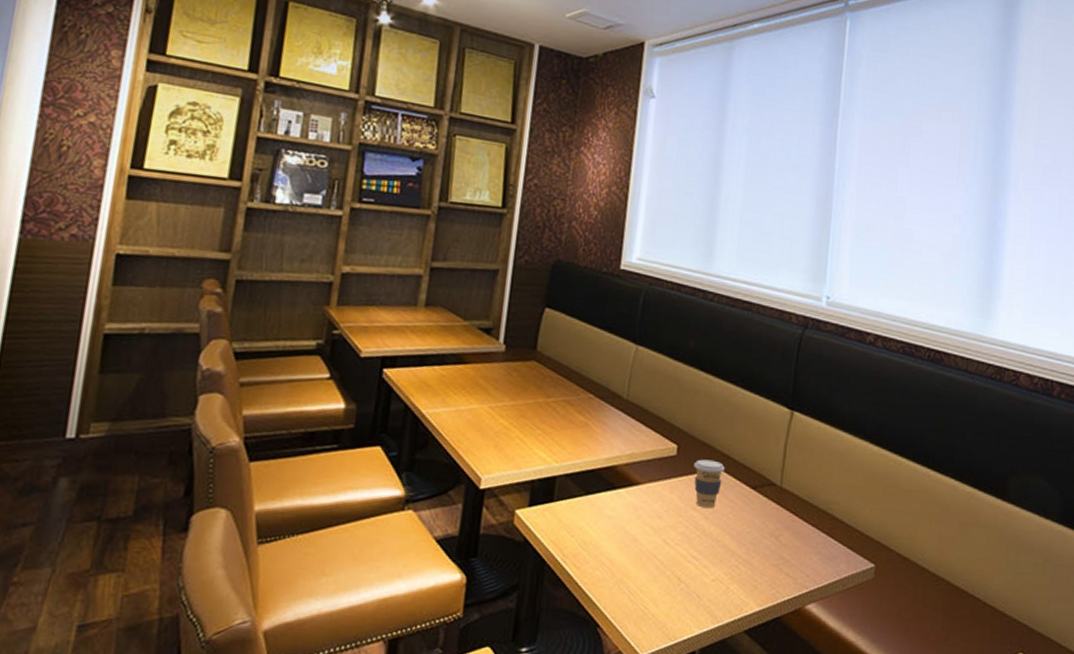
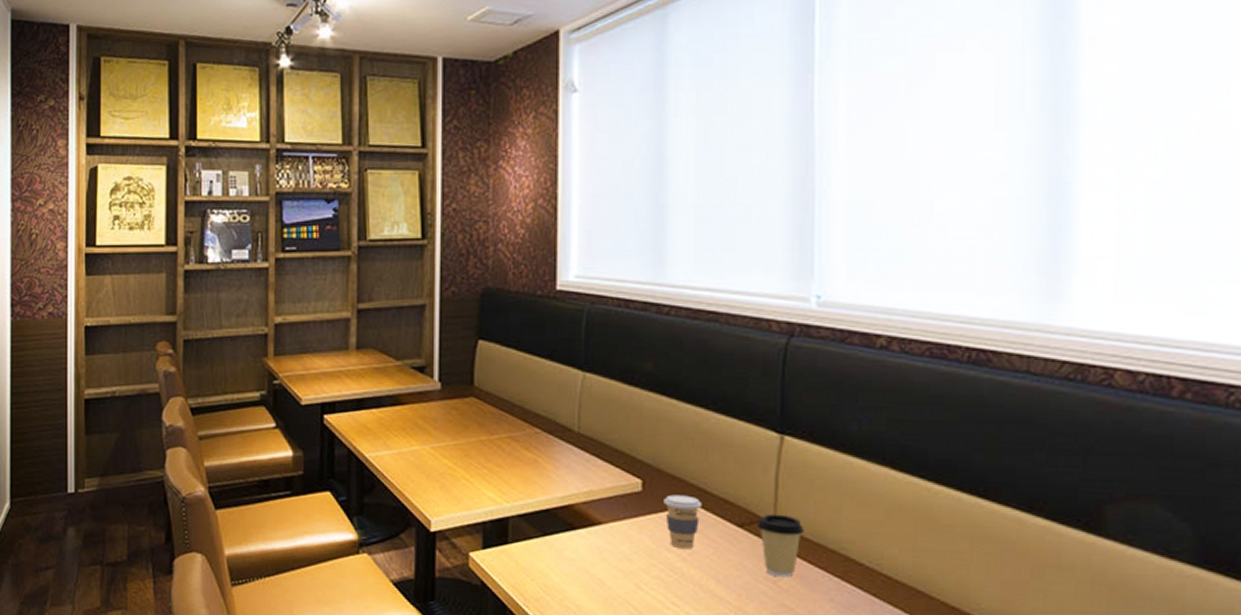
coffee cup: none [767,478,803,534] -> present [757,513,804,578]

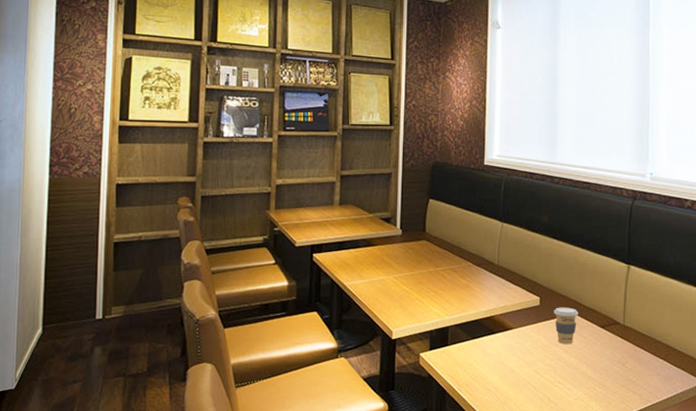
coffee cup: present [757,513,804,578] -> none [613,318,642,361]

